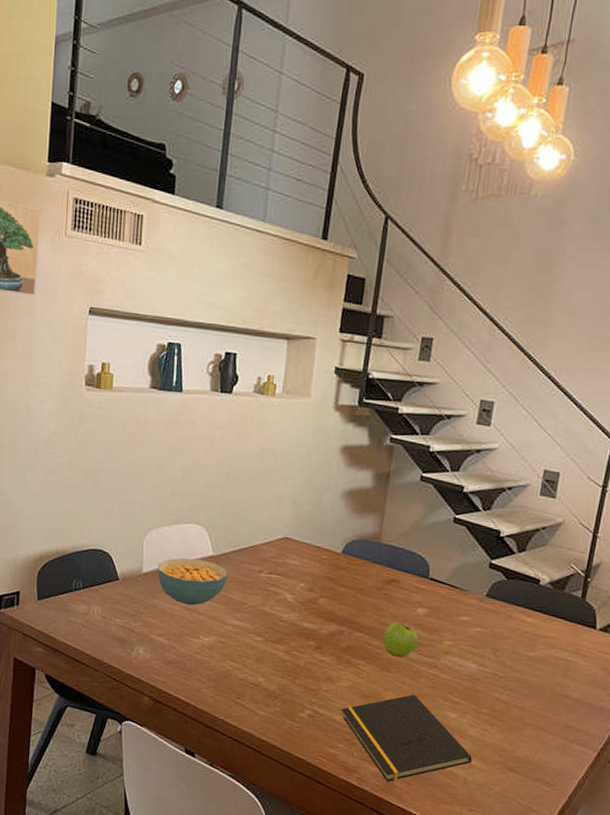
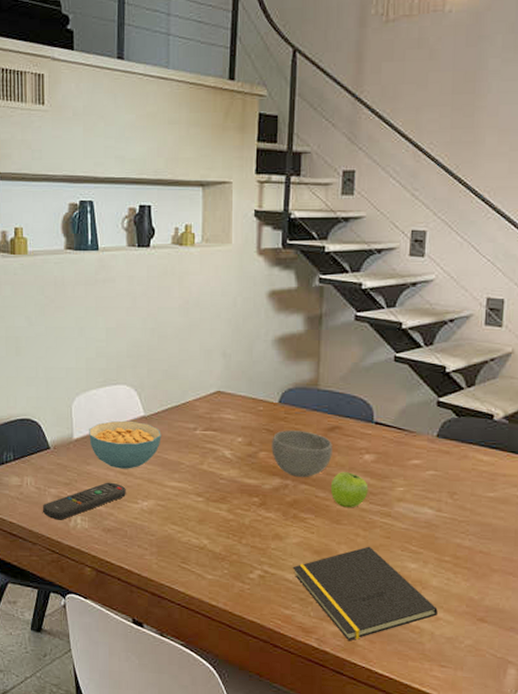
remote control: none [107,616,189,650] -> present [43,482,126,520]
bowl: none [331,579,389,626] -> present [272,430,333,478]

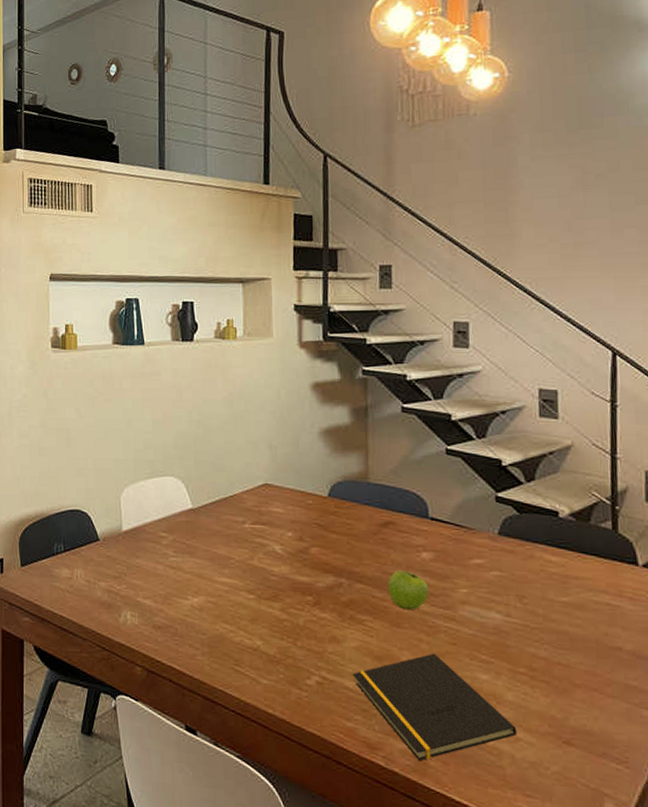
remote control: present [43,482,126,520] -> none [93,576,176,615]
cereal bowl: present [89,420,161,469] -> none [137,513,210,563]
bowl: present [272,430,333,478] -> none [323,525,388,577]

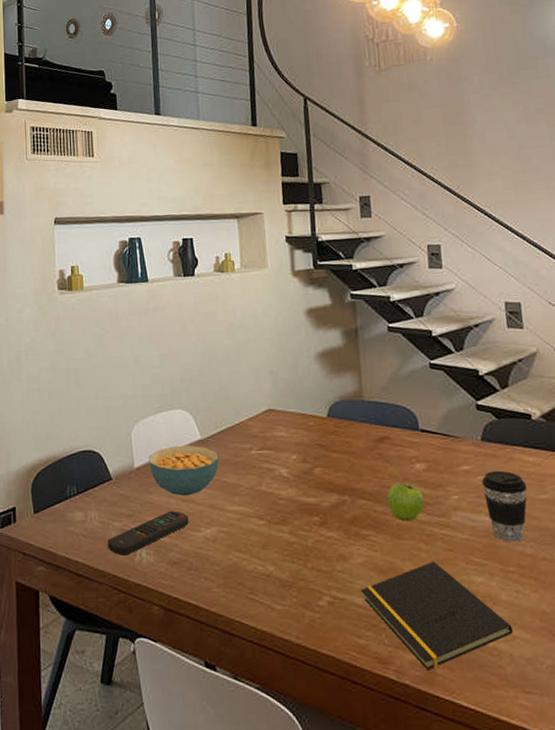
remote control: none [93,576,176,615] -> present [108,510,189,556]
cereal bowl: none [137,513,210,563] -> present [149,445,219,496]
coffee cup: none [495,567,547,644] -> present [481,470,528,542]

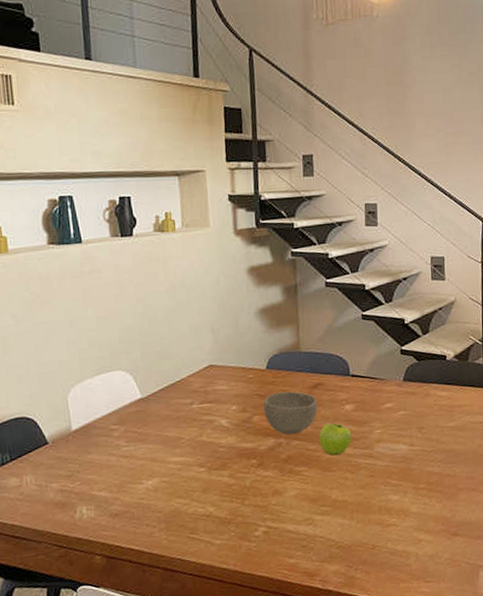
remote control: present [108,510,189,556] -> none [45,467,130,514]
cereal bowl: present [149,445,219,496] -> none [87,404,160,453]
bowl: none [325,443,385,493] -> present [263,391,318,435]
notepad: present [360,561,513,671] -> none [293,487,419,577]
coffee cup: present [481,470,528,542] -> none [401,405,439,465]

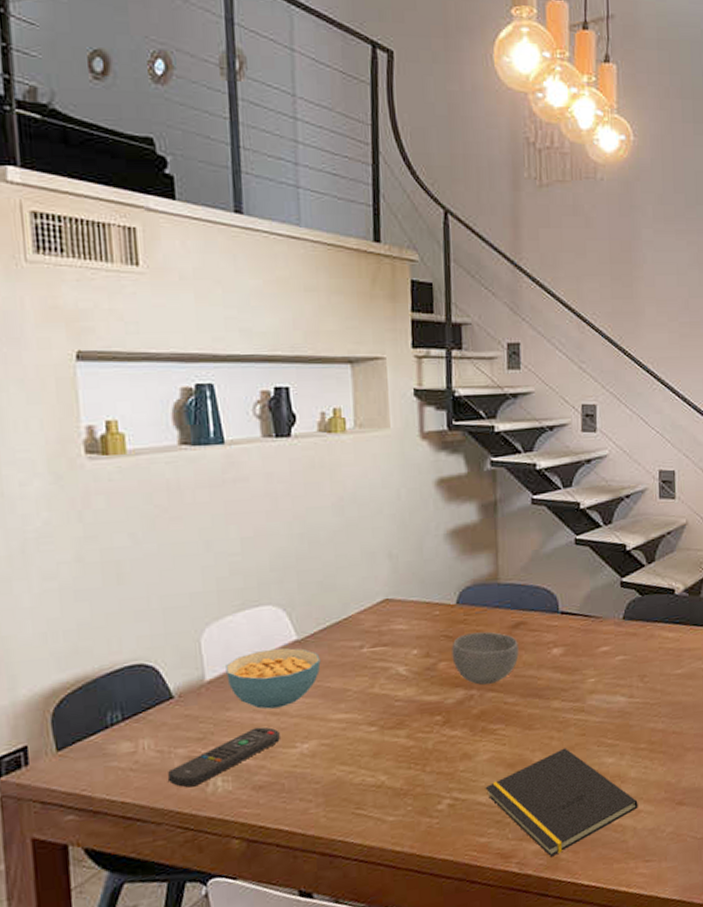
remote control: none [45,467,130,514] -> present [168,727,280,788]
cereal bowl: none [87,404,160,453] -> present [226,648,321,709]
notepad: none [293,487,419,577] -> present [485,747,638,857]
fruit: present [319,423,352,456] -> none [519,670,560,710]

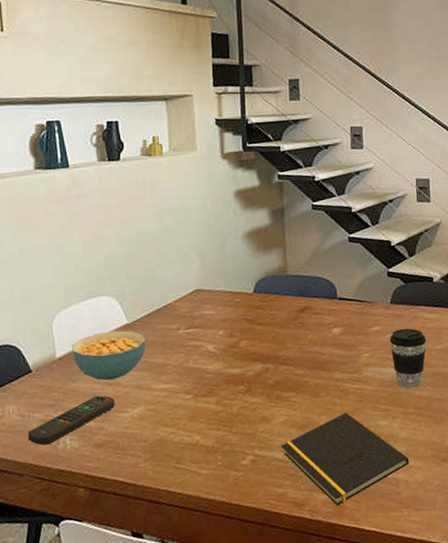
bowl: present [451,631,519,686] -> none [250,315,306,360]
coffee cup: none [620,648,665,720] -> present [389,328,427,389]

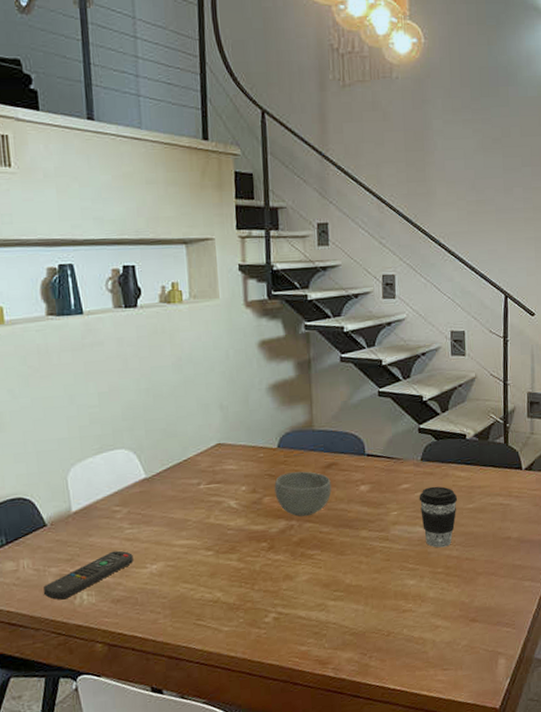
cereal bowl: present [72,330,146,381] -> none [88,484,166,536]
bowl: none [250,315,306,360] -> present [274,471,332,517]
notepad: present [280,412,409,506] -> none [304,571,437,664]

